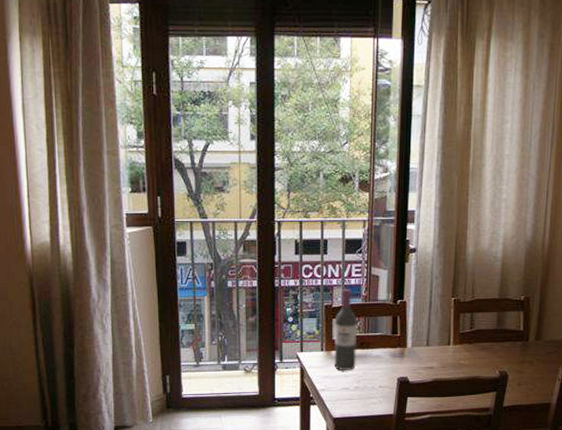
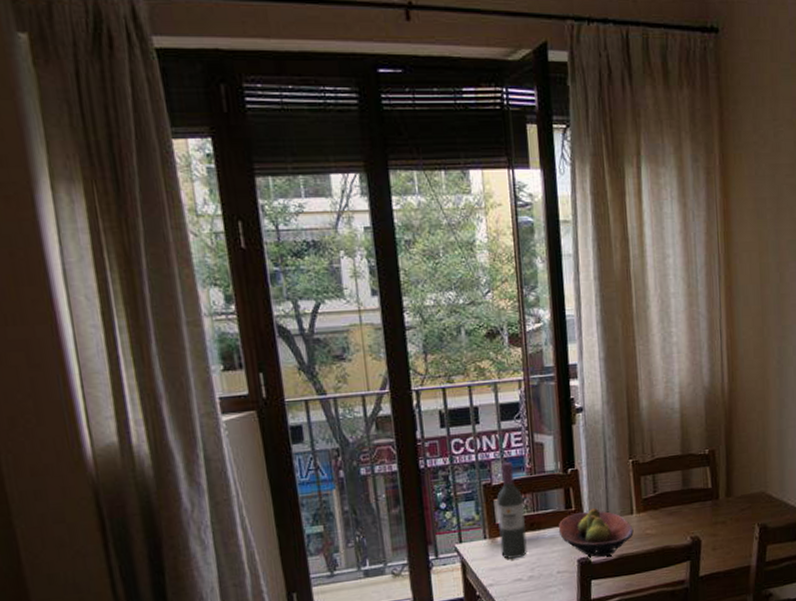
fruit bowl: none [384,335,449,379] -> present [558,507,634,558]

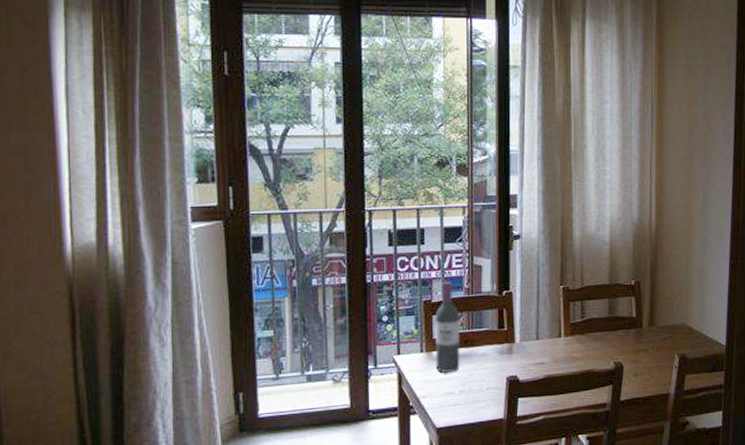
fruit bowl: present [558,507,634,558] -> none [490,329,561,377]

